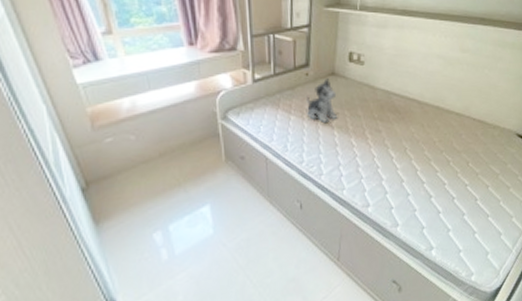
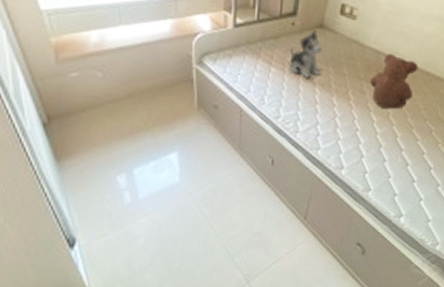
teddy bear: none [384,93,428,145] -> present [370,54,419,109]

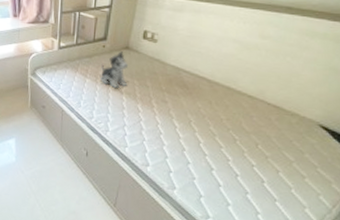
teddy bear: present [370,54,419,109] -> none [172,70,218,118]

